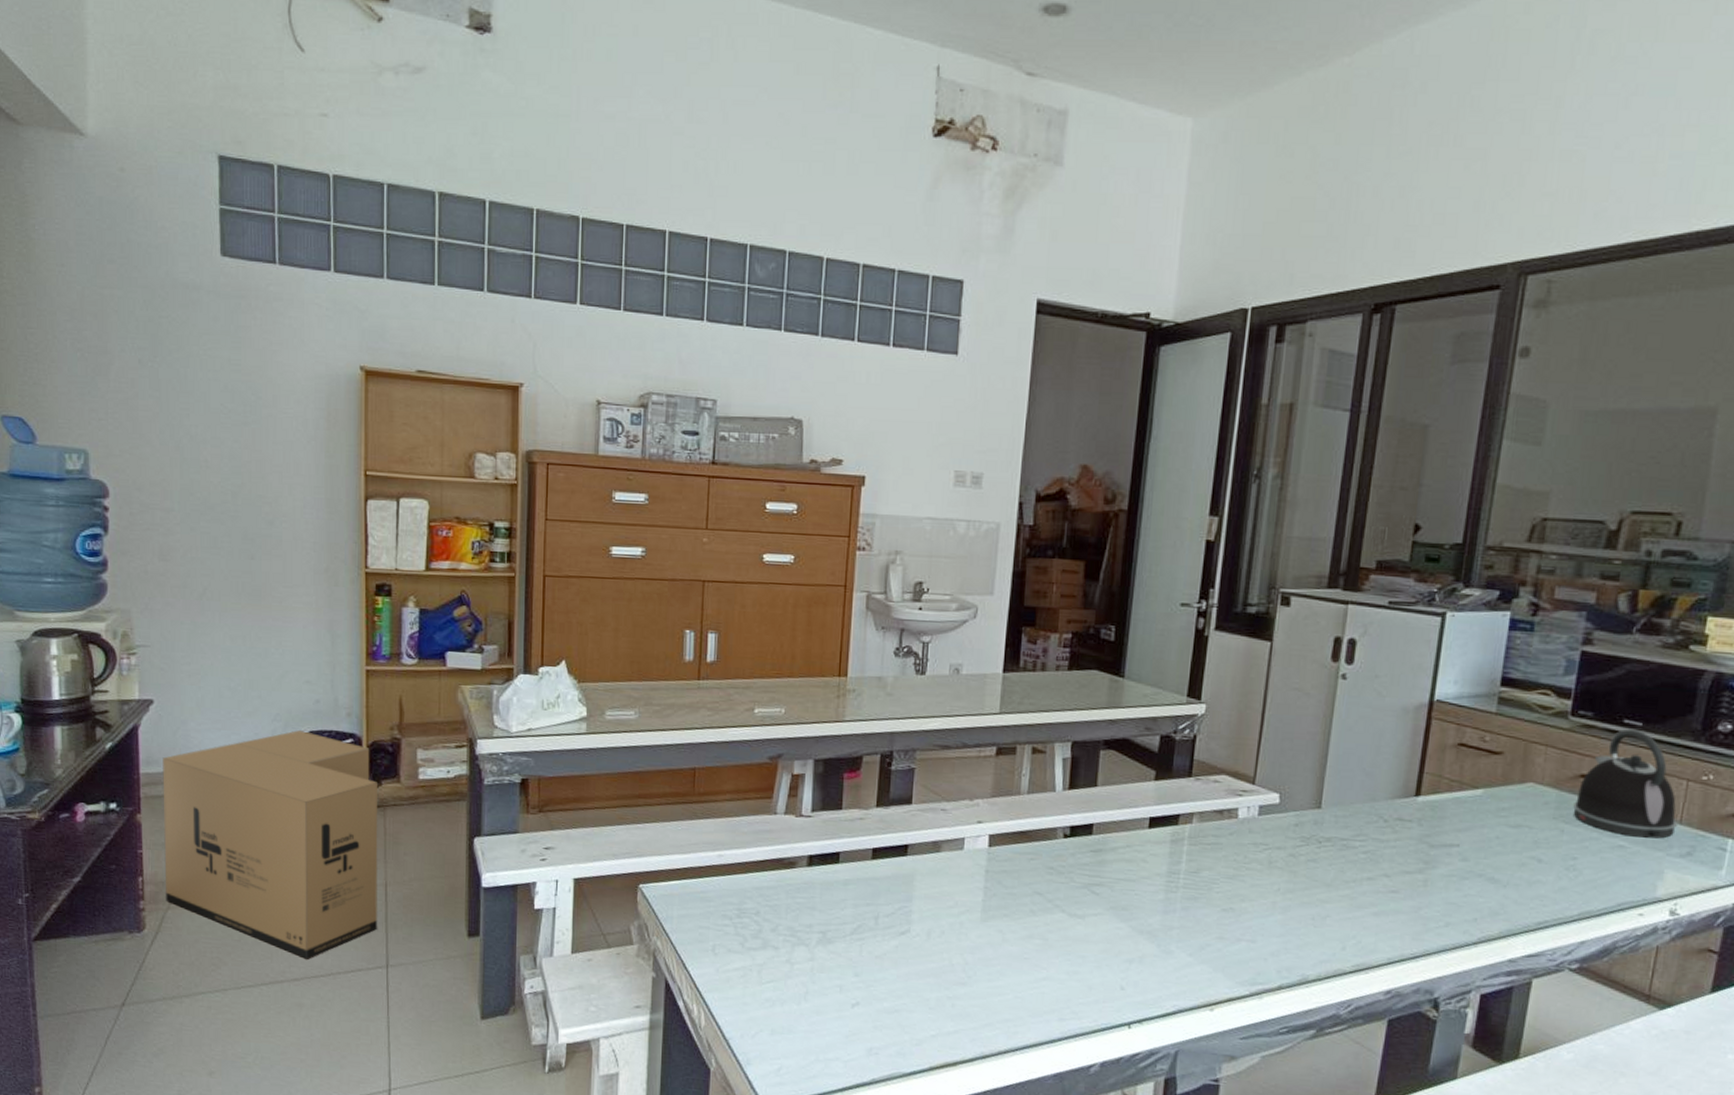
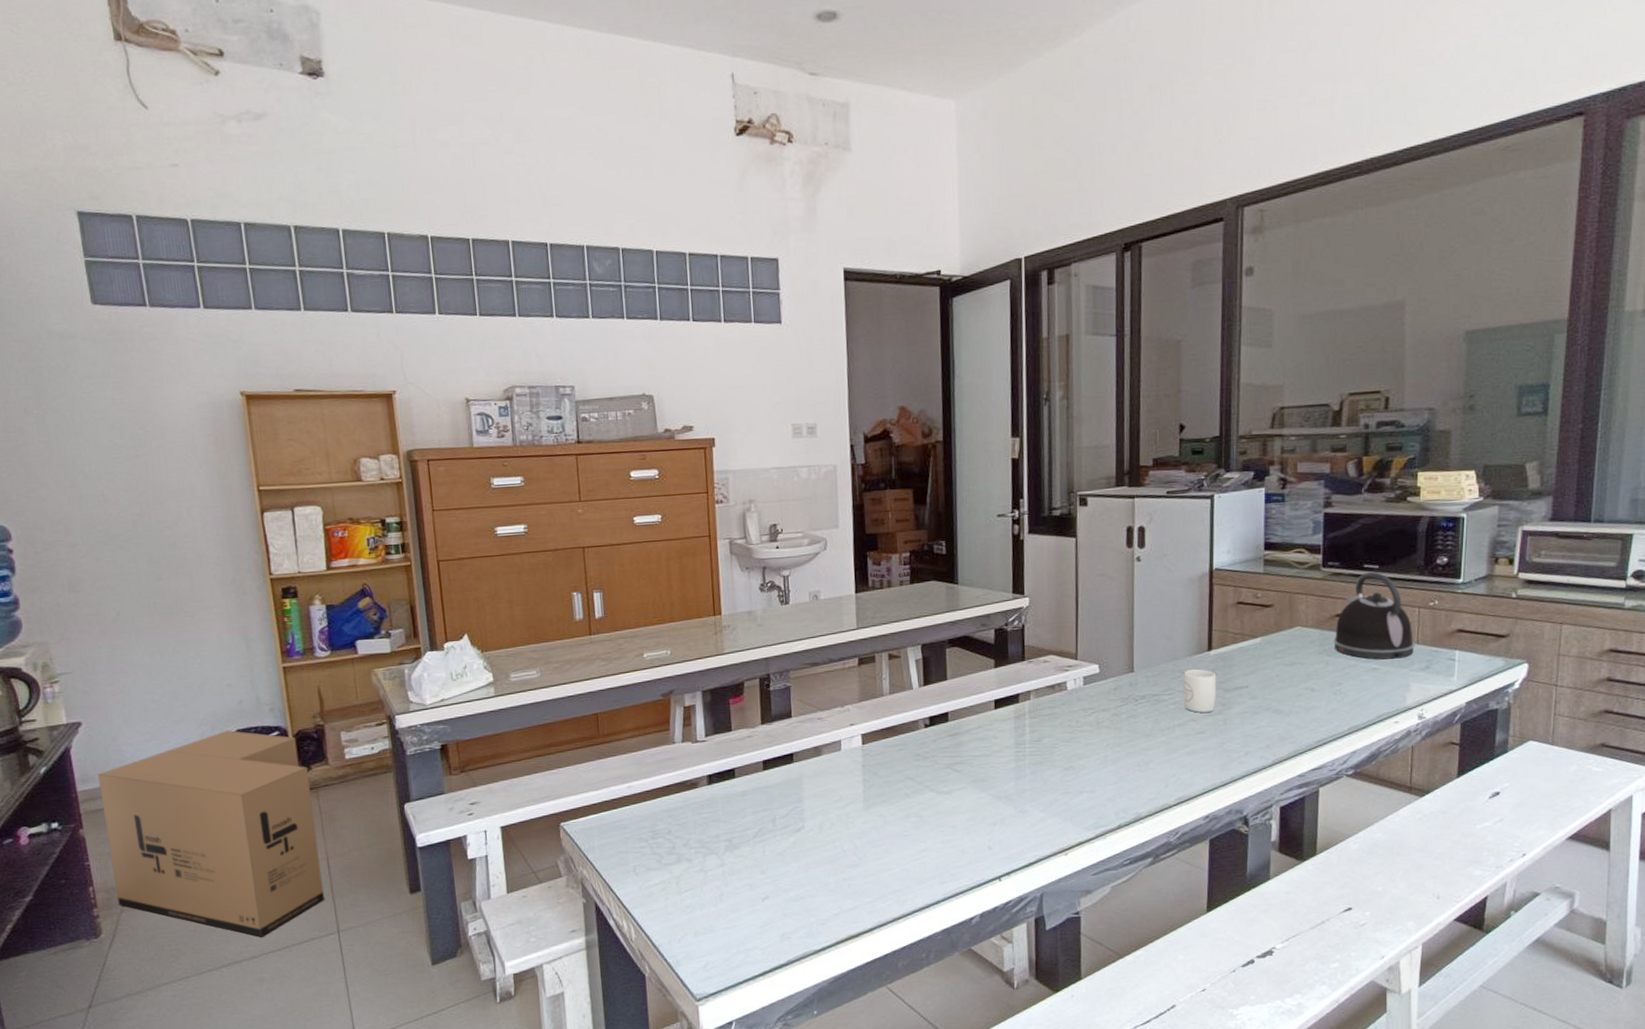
mug: none [1377,815,1422,869] -> present [1183,669,1217,713]

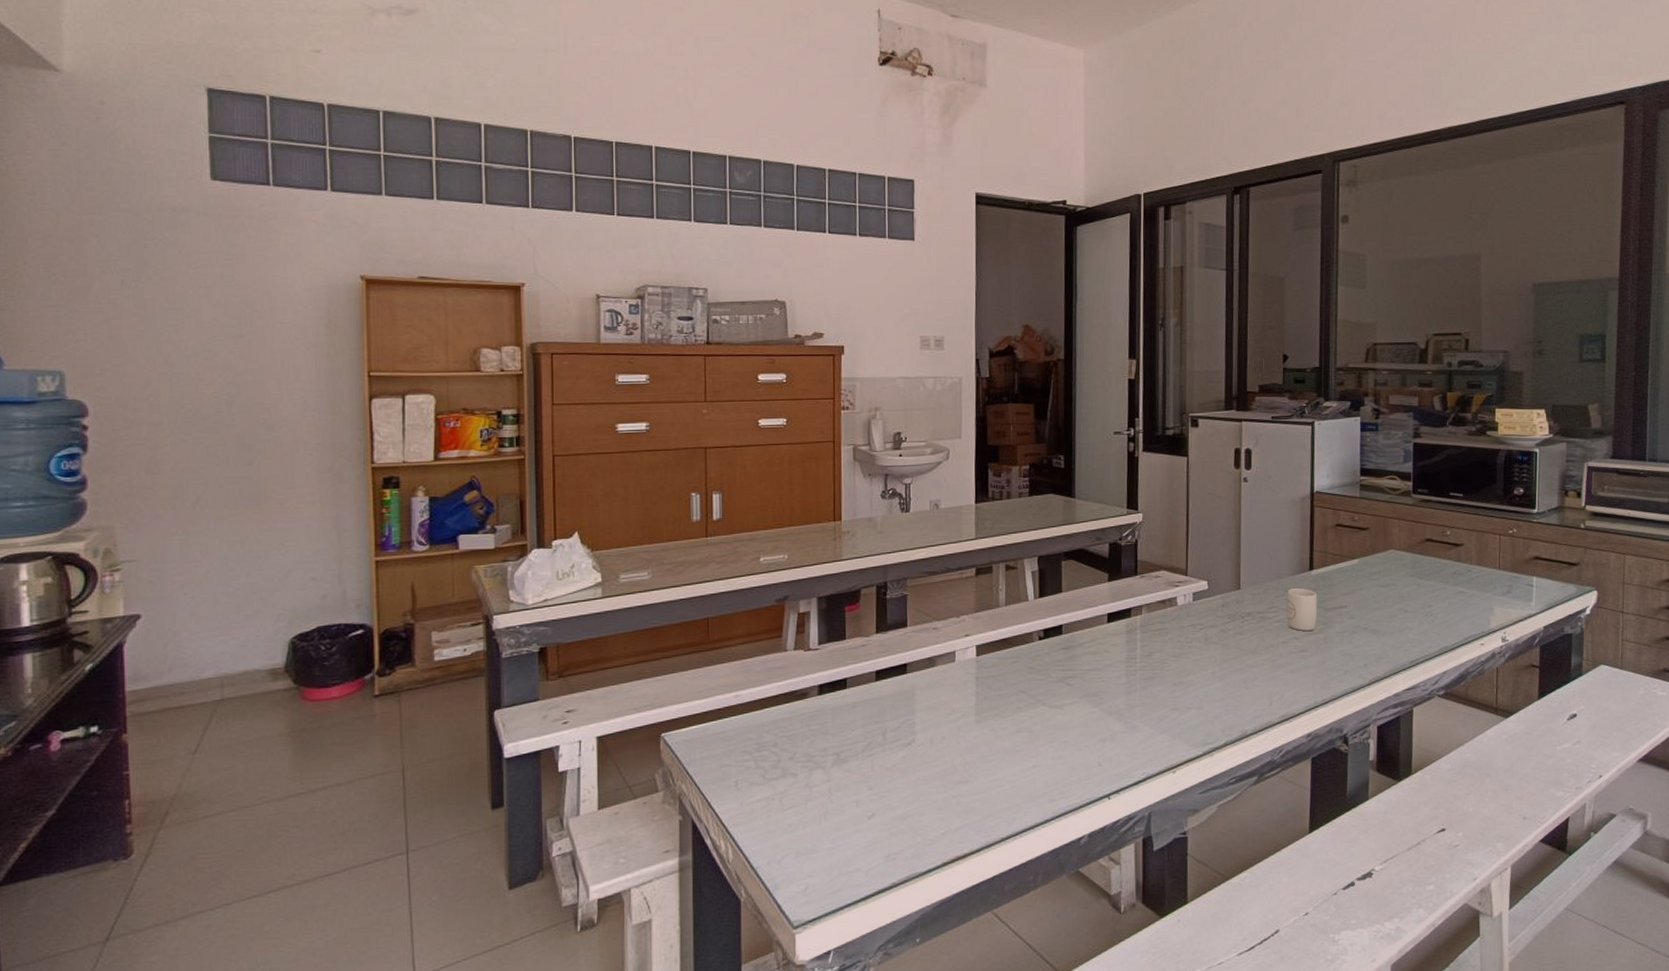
cardboard box: present [97,730,324,937] -> none [152,627,395,858]
kettle: present [1334,571,1415,660] -> none [1424,499,1497,584]

